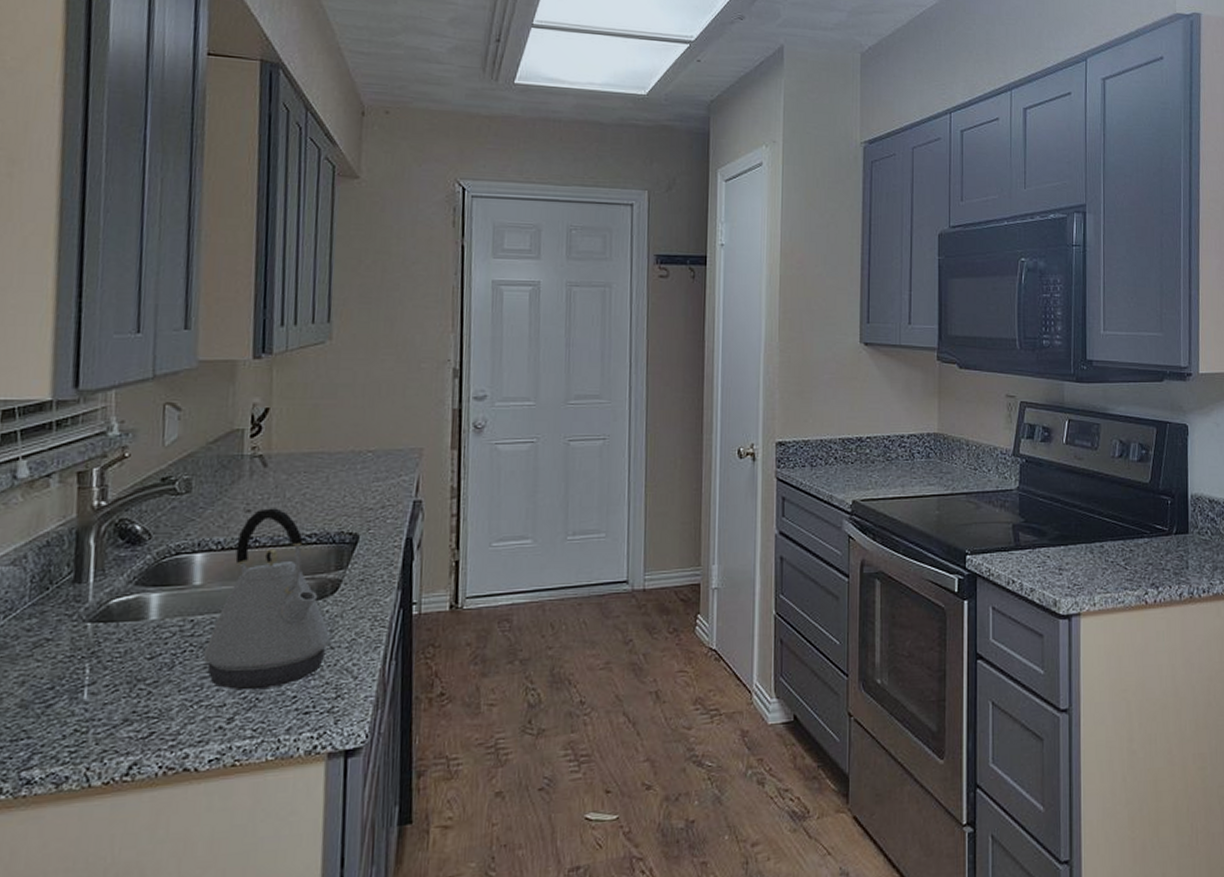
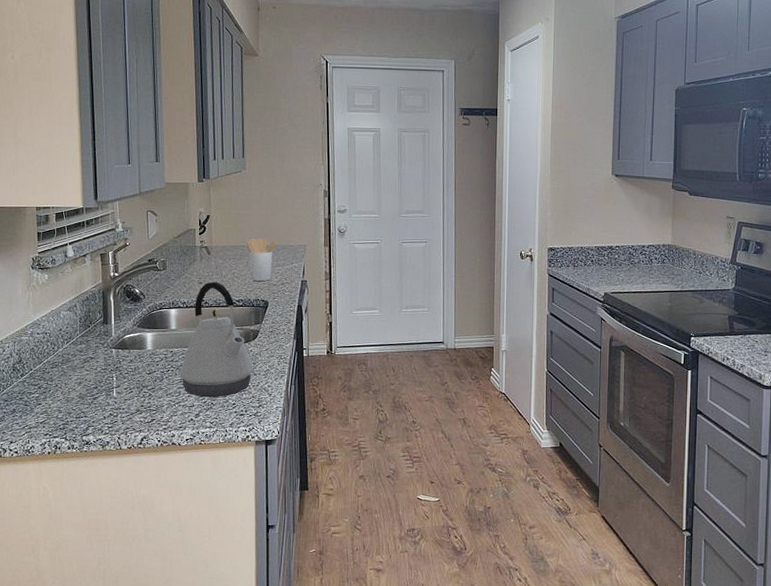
utensil holder: none [327,440,377,505] -> present [246,238,277,282]

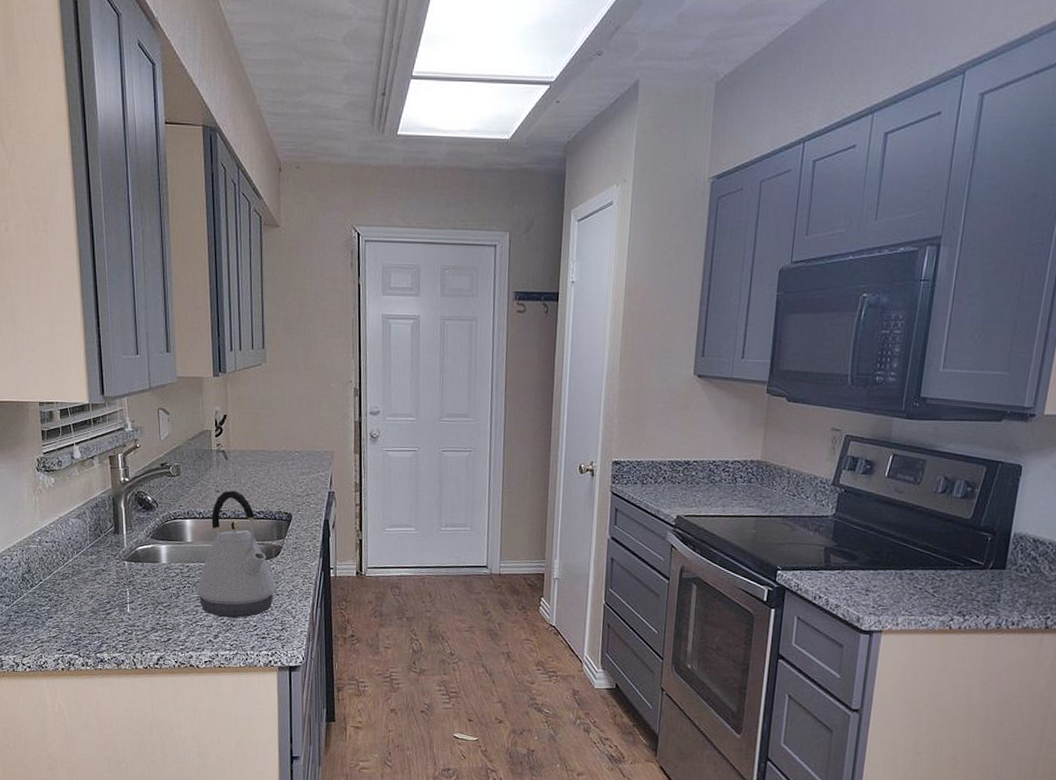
utensil holder: present [246,238,277,282] -> none [267,442,301,492]

